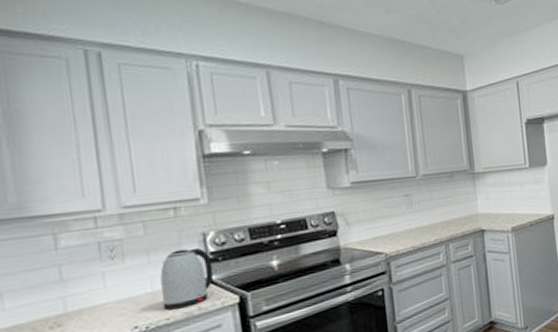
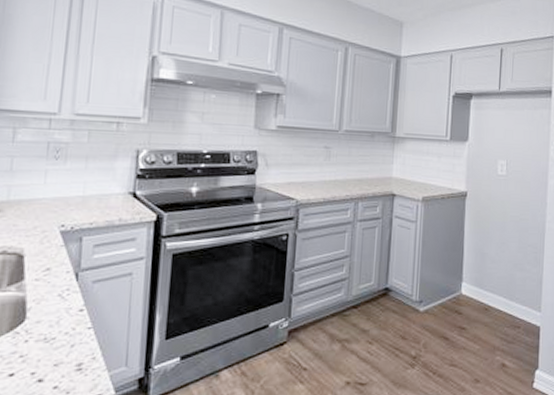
kettle: present [160,247,214,311] -> none [89,161,140,216]

